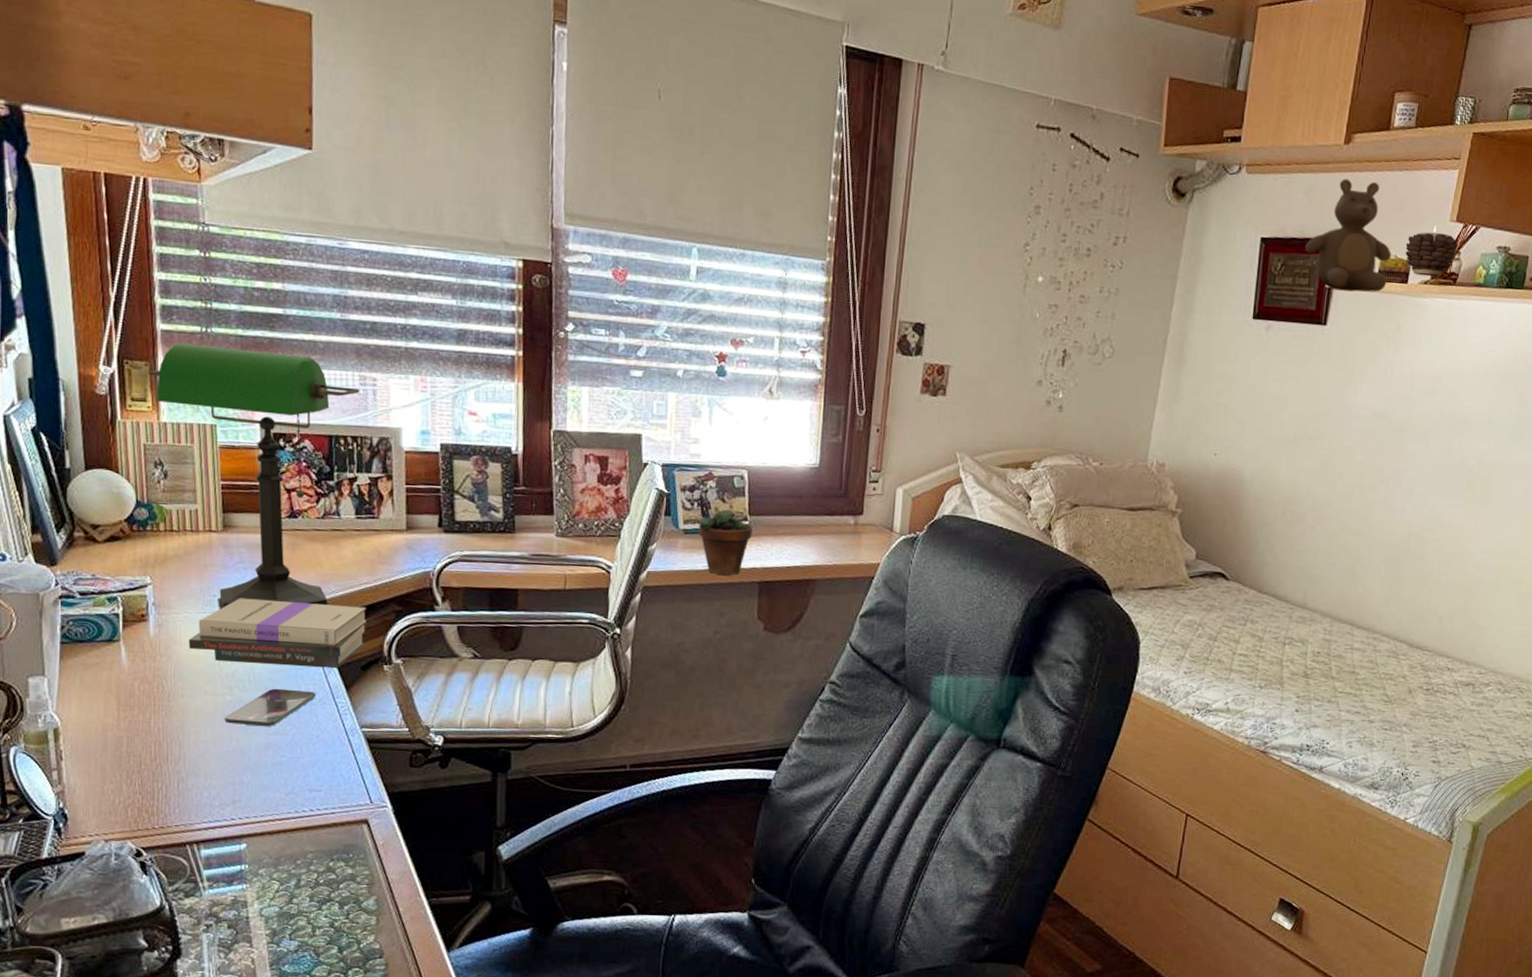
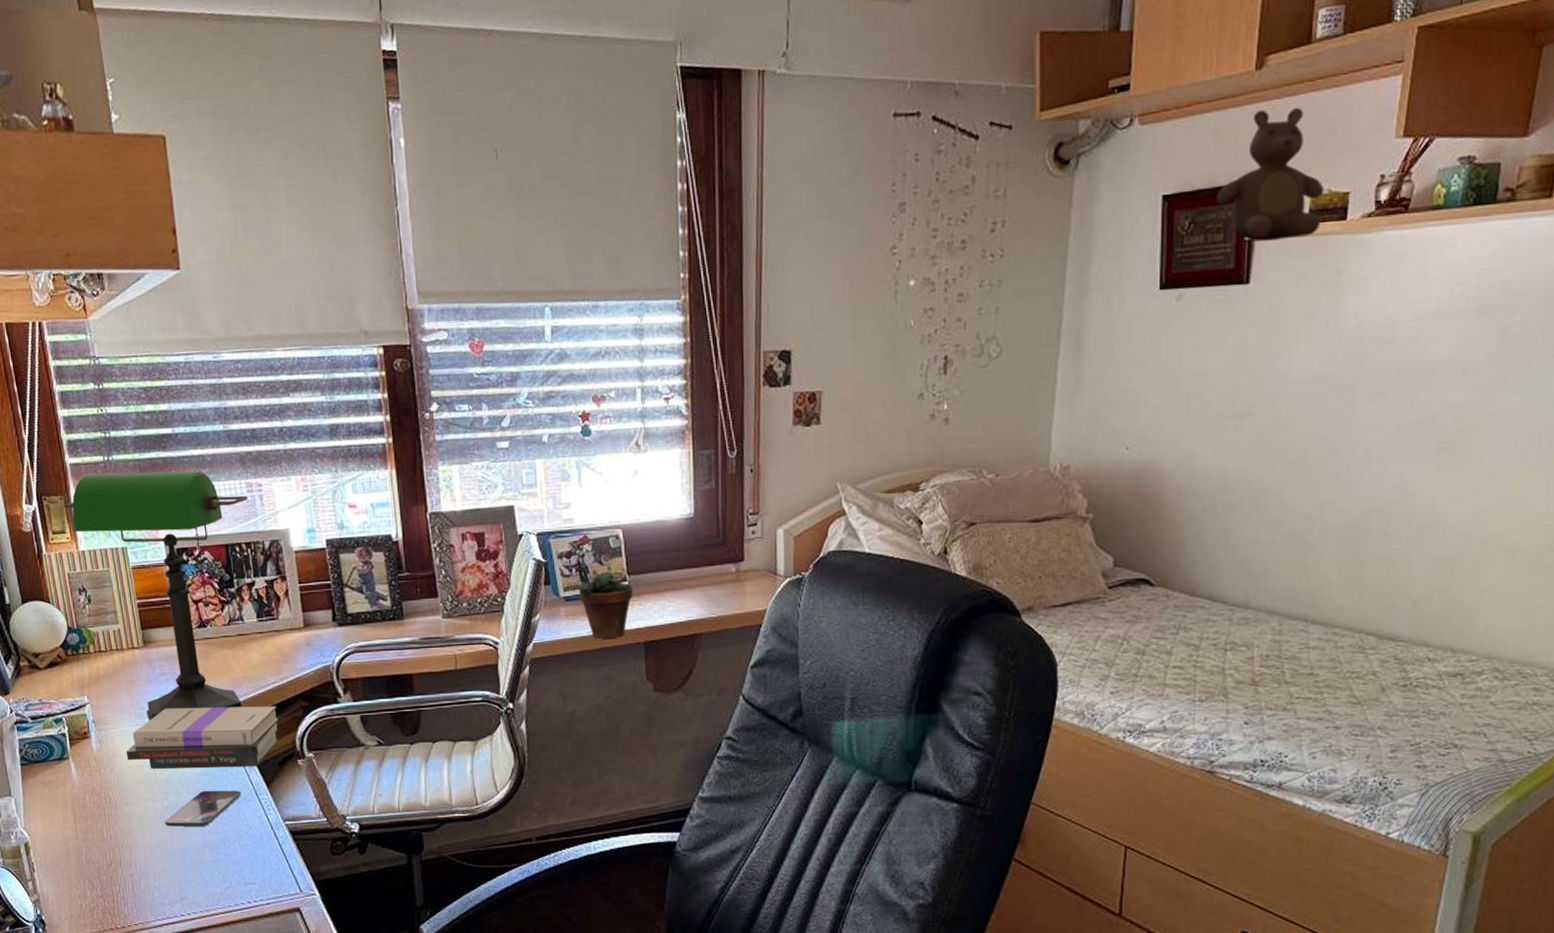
candle: present [1405,226,1458,277] -> none [1341,146,1407,208]

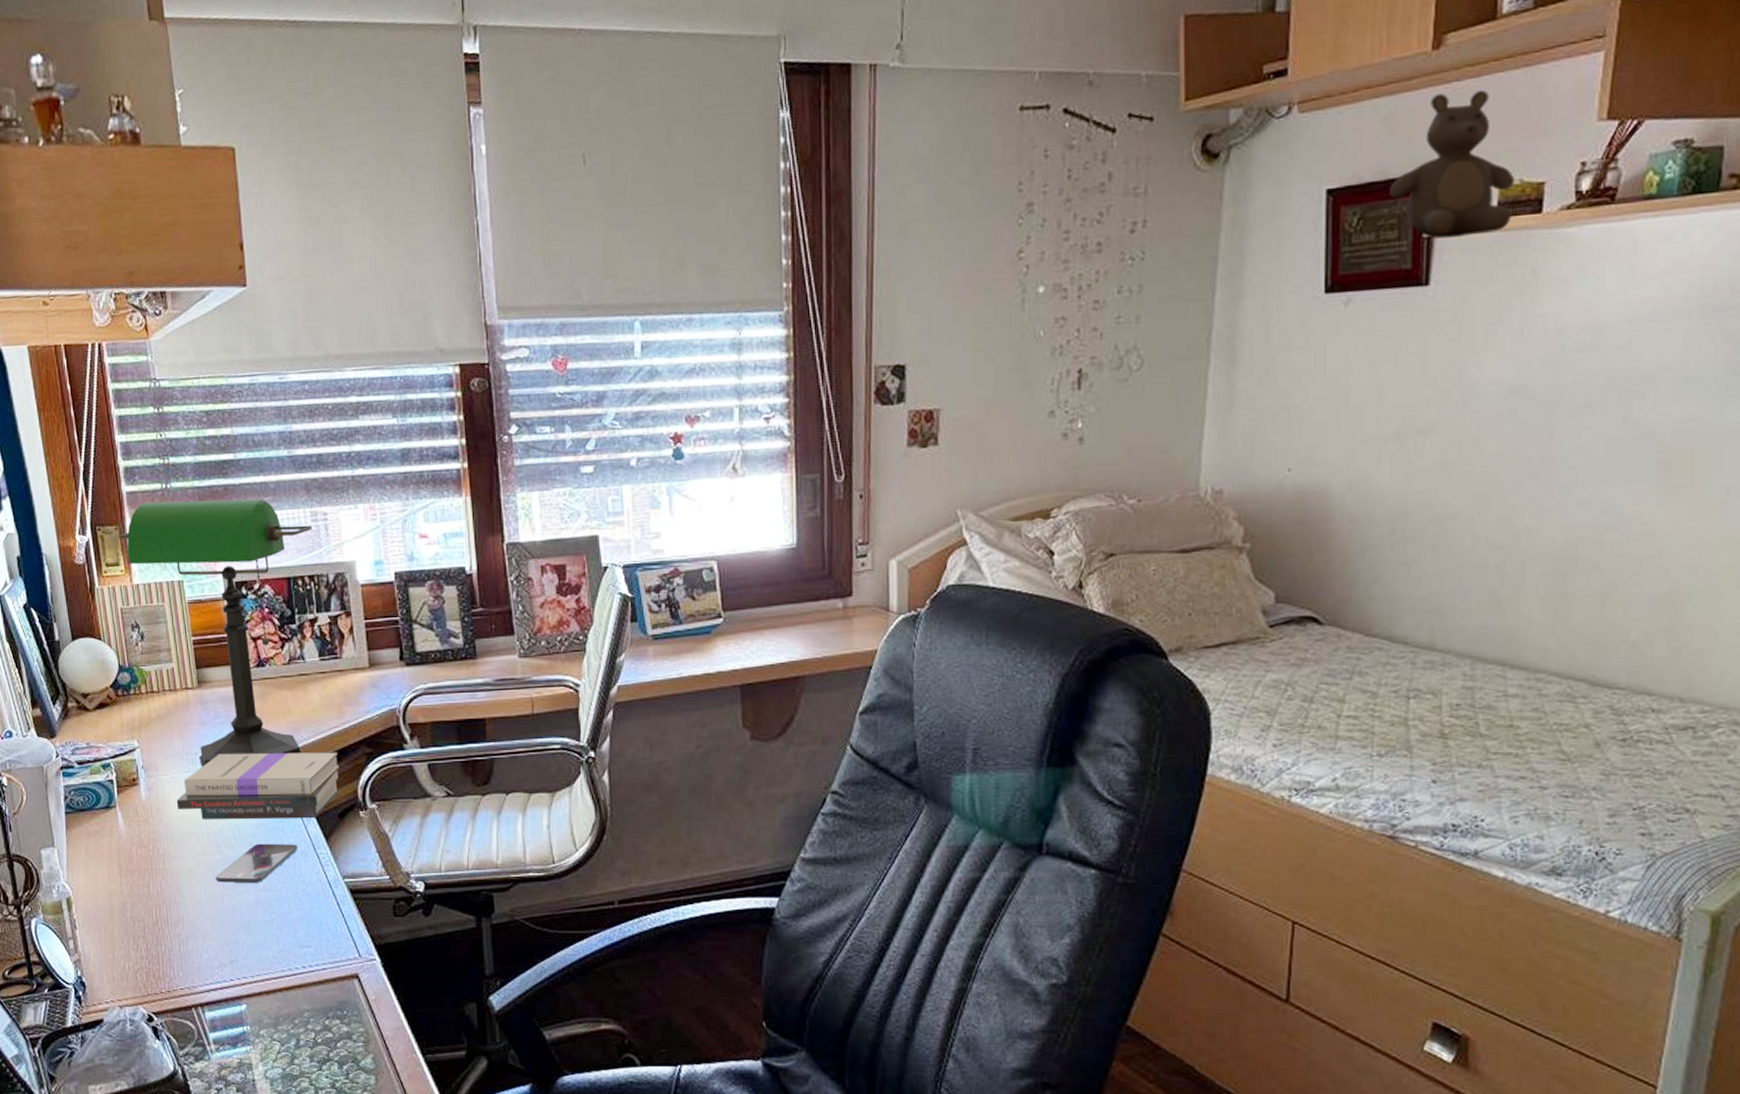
succulent plant: present [578,548,633,640] -> none [668,582,728,682]

